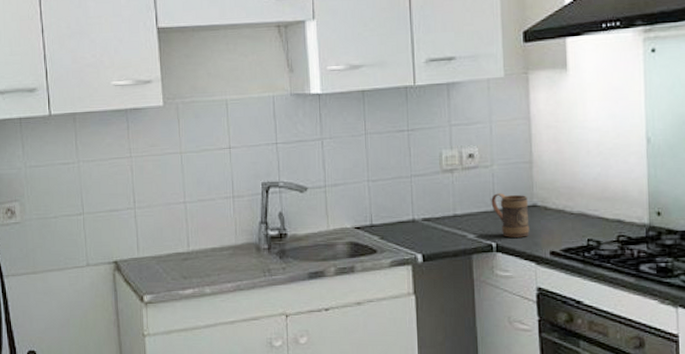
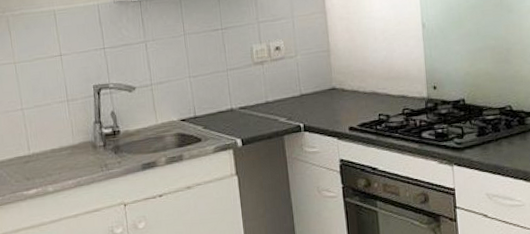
mug: present [491,193,530,238] -> none [297,80,331,118]

